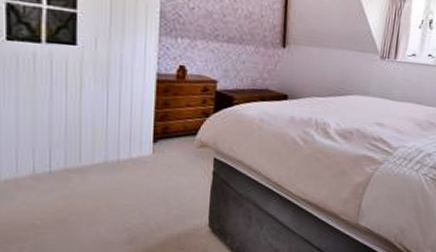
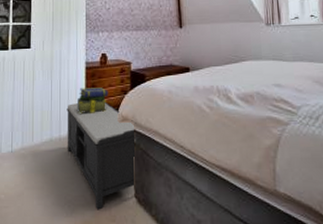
bench: none [127,122,218,239] -> present [67,101,136,210]
stack of books: none [142,104,185,136] -> present [76,87,108,114]

